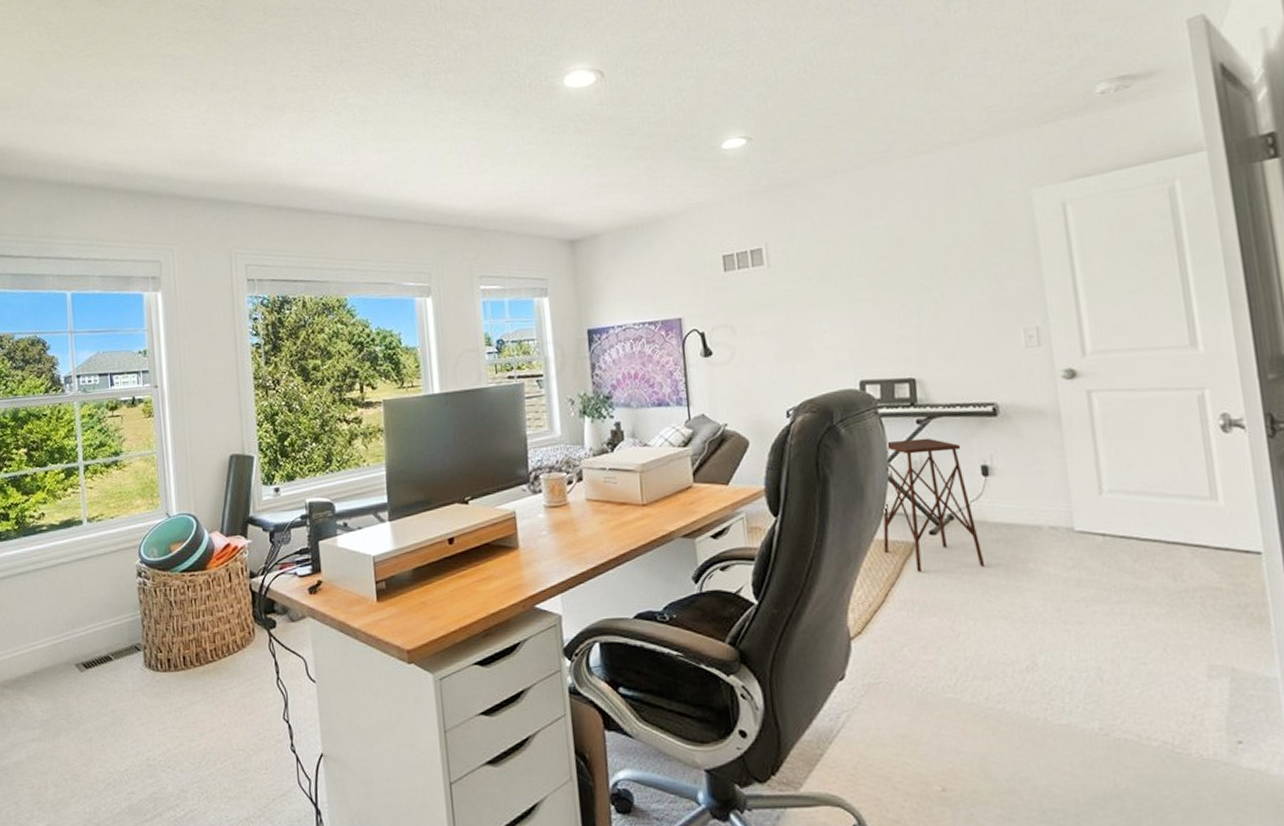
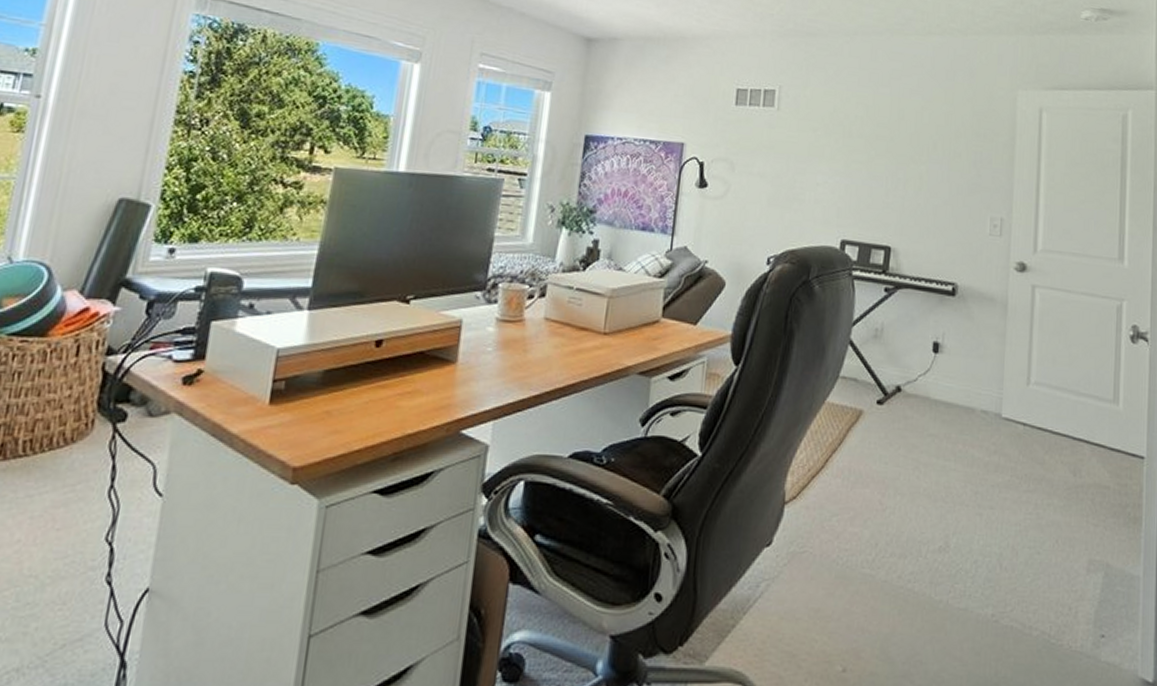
side table: present [883,437,986,572] -> none [832,305,921,442]

